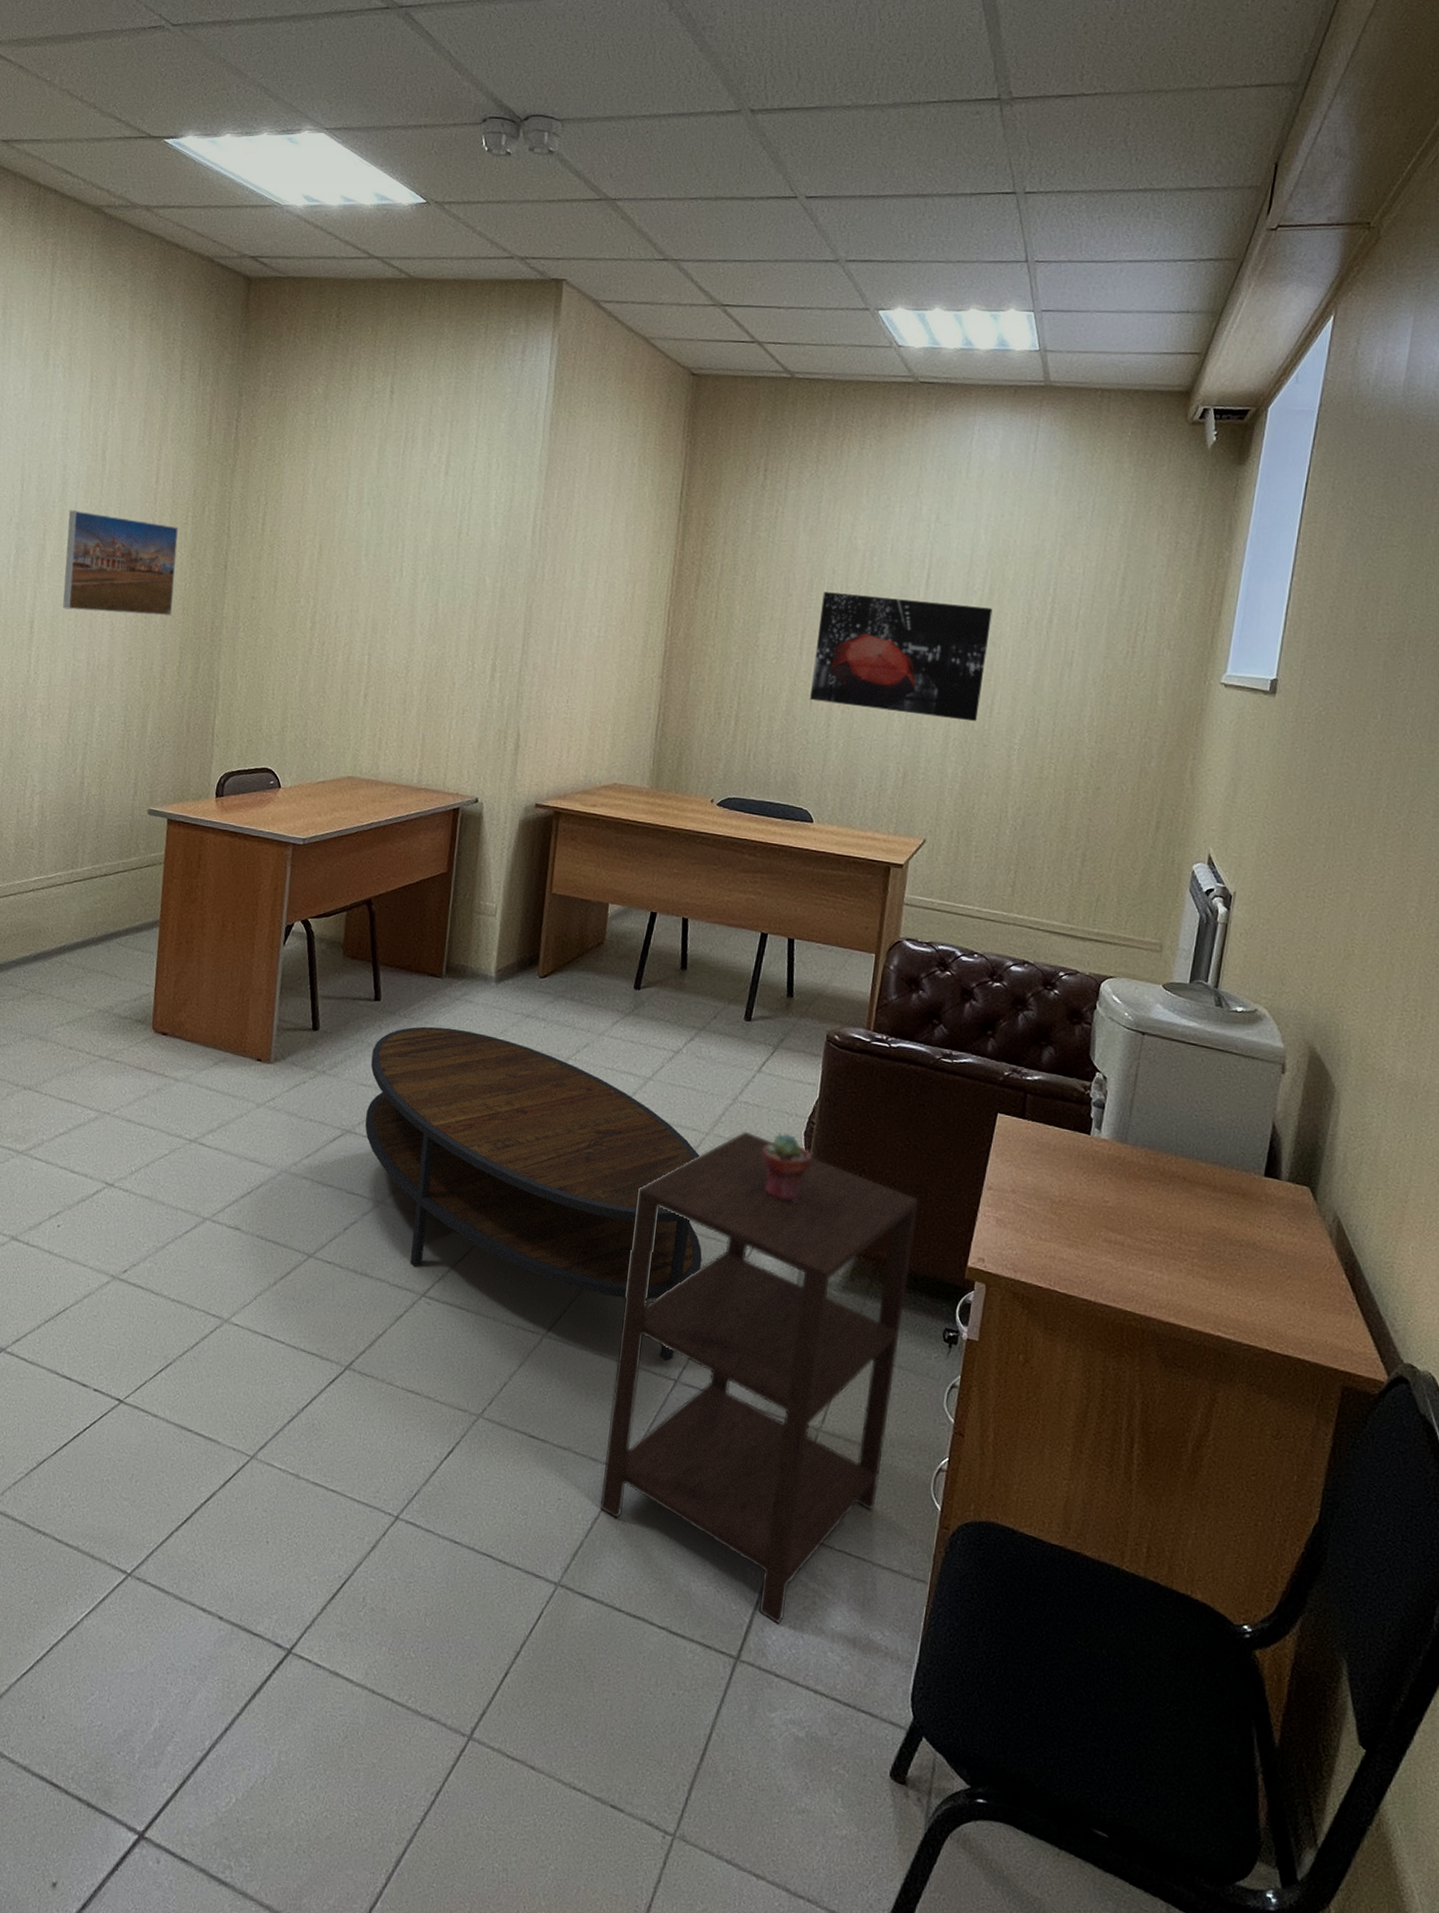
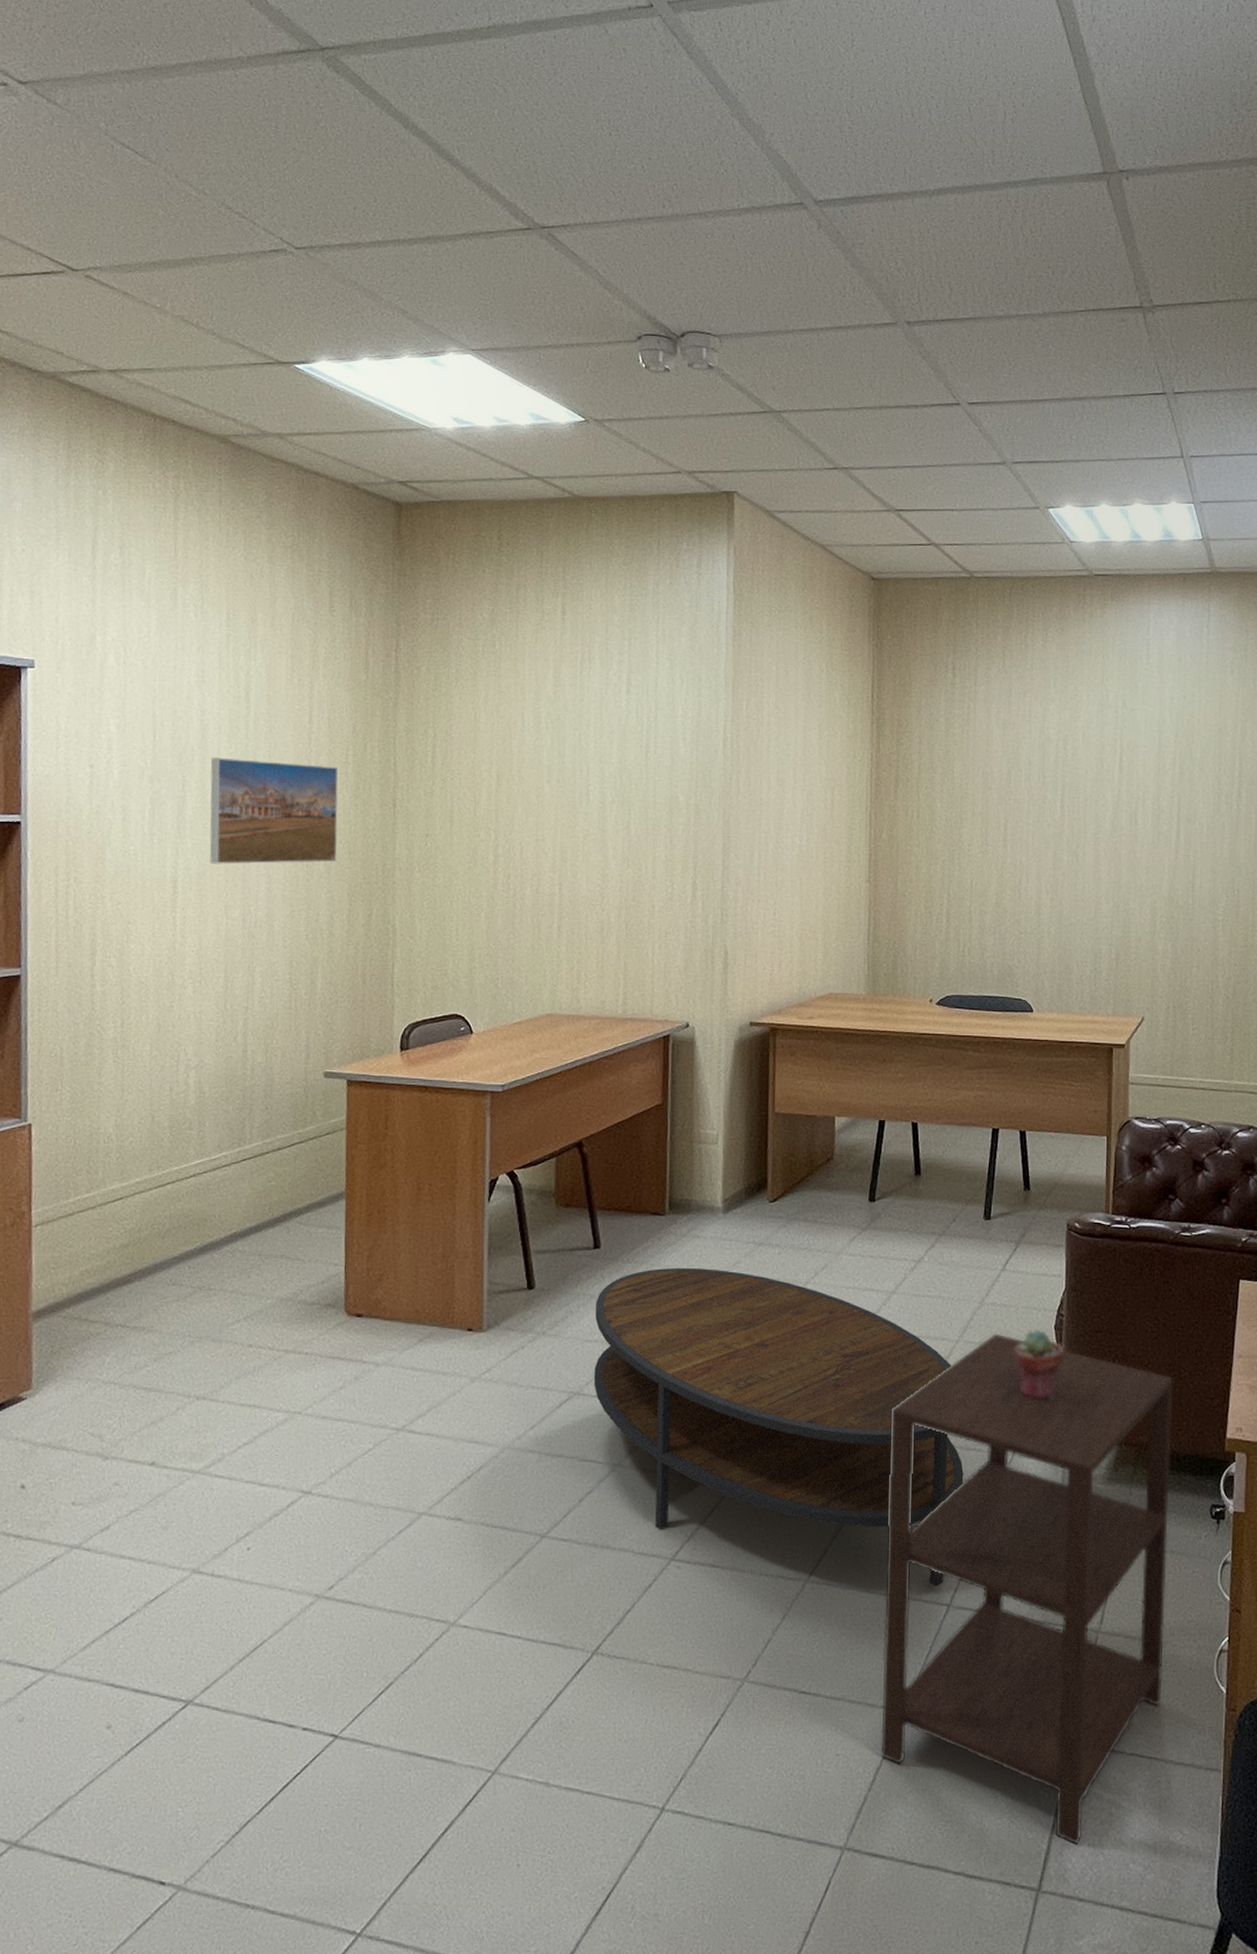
wall art: present [810,591,993,722] -> none [1019,783,1185,898]

